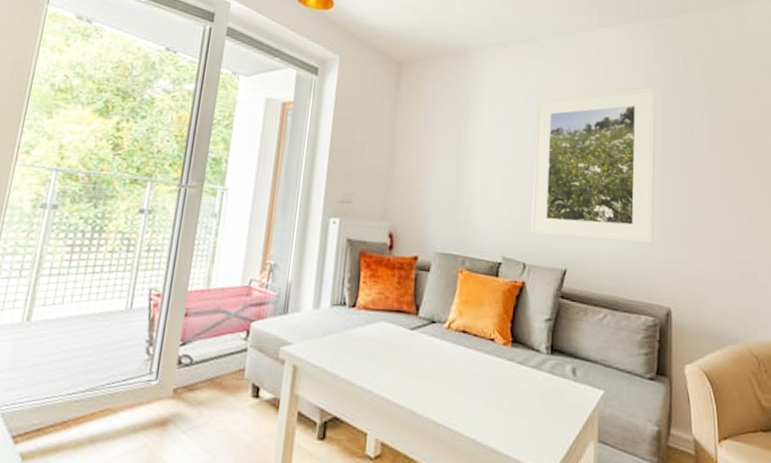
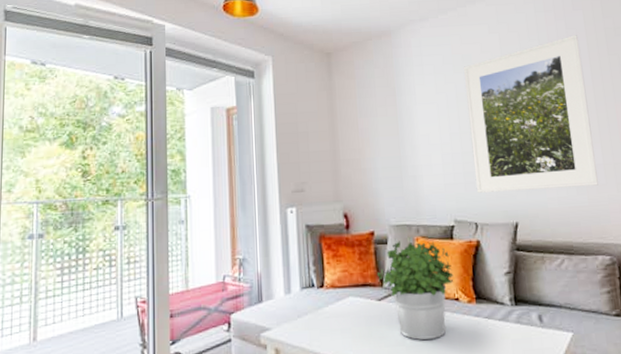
potted plant: none [413,270,493,378] -> present [376,241,454,340]

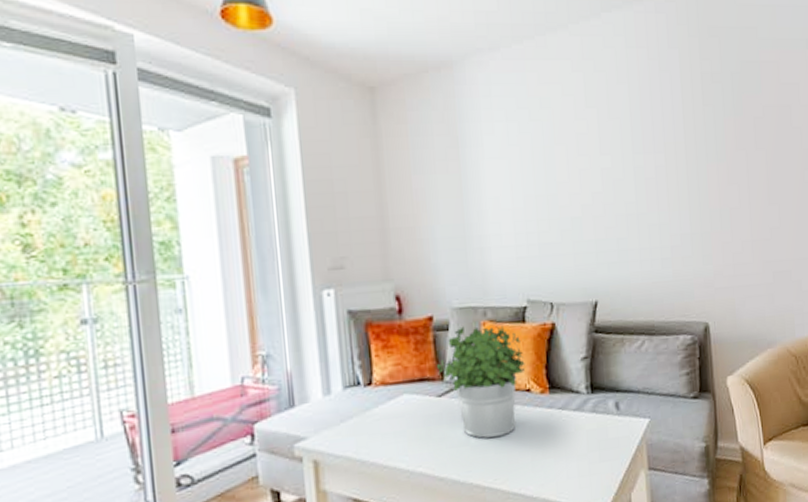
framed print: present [464,35,598,193] -> none [542,79,684,268]

